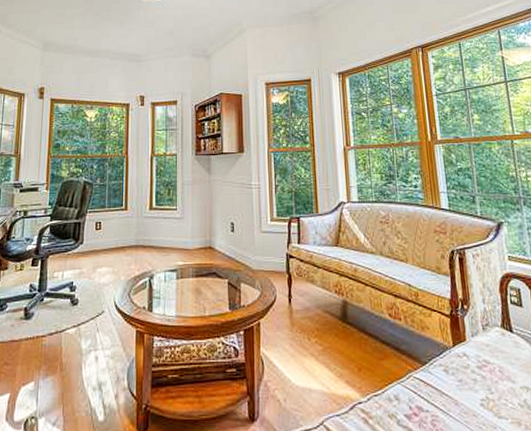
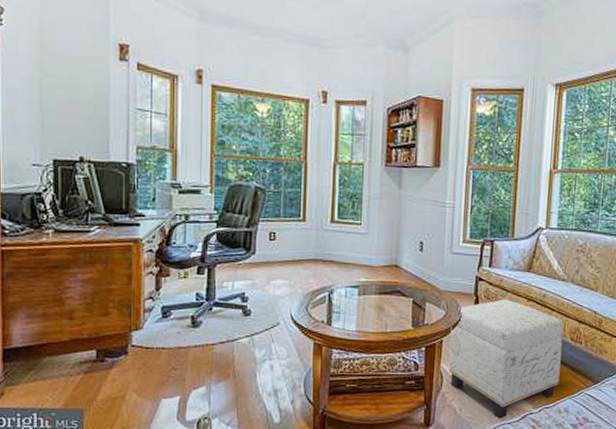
ottoman: none [267,275,384,410] -> present [448,299,564,419]

